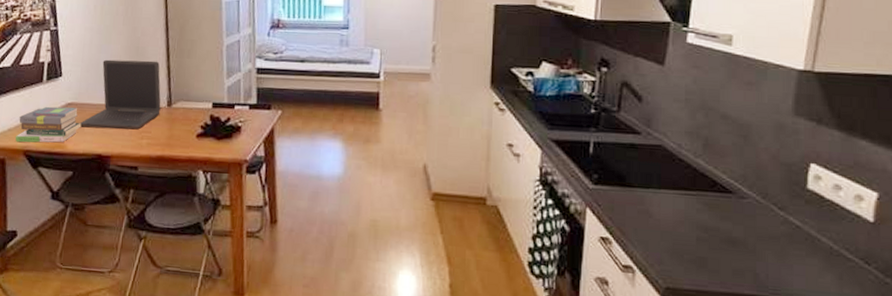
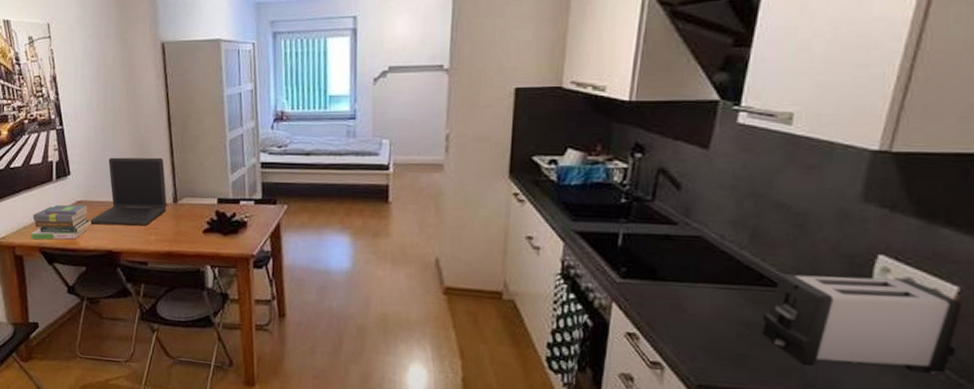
toaster: none [718,180,881,273] -> present [762,274,961,374]

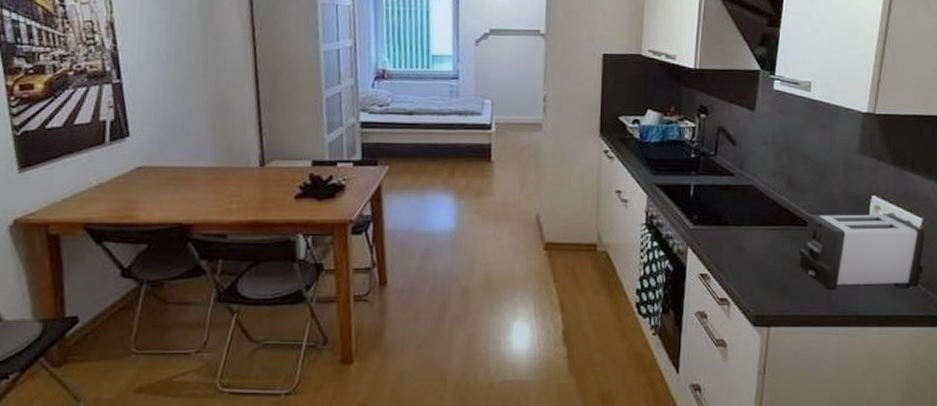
books: present [30,204,92,240] -> none [71,171,156,215]
laptop: present [90,157,167,226] -> none [154,116,252,194]

